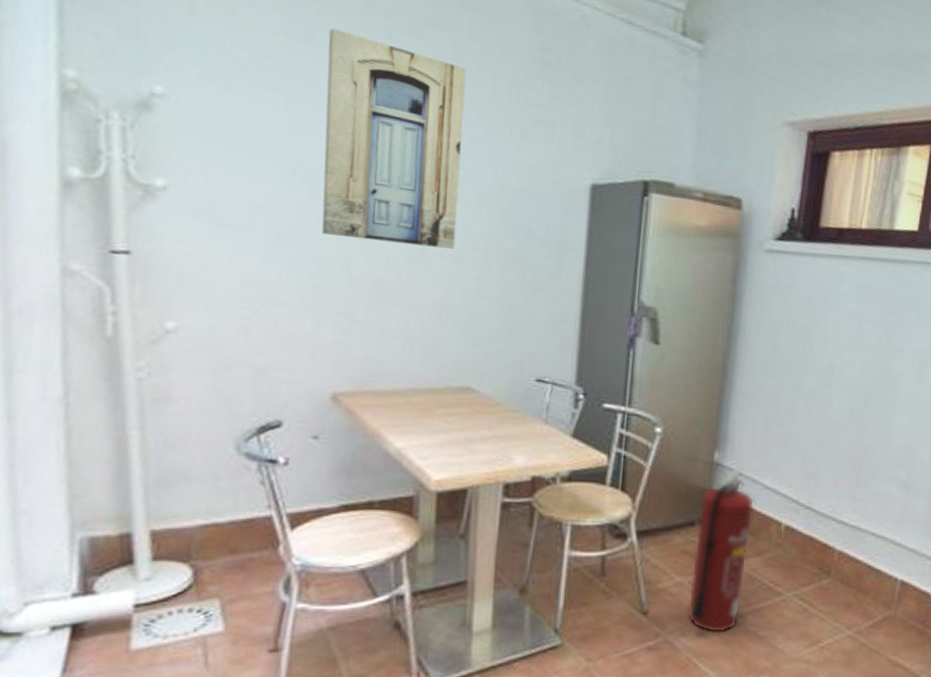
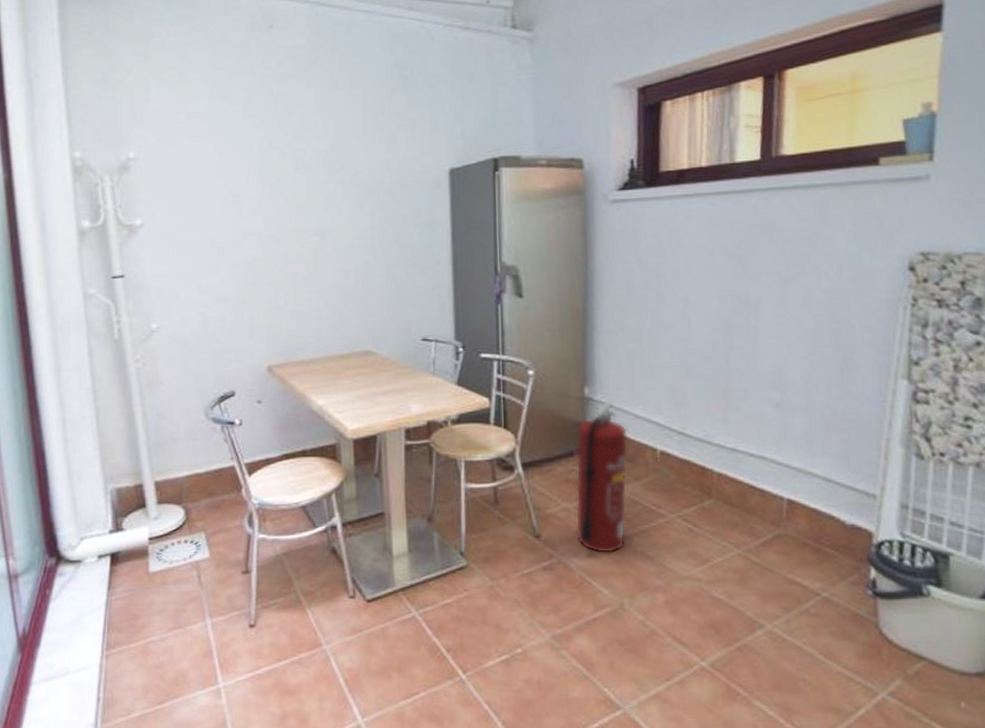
wall art: present [322,28,467,249] -> none [239,84,347,243]

